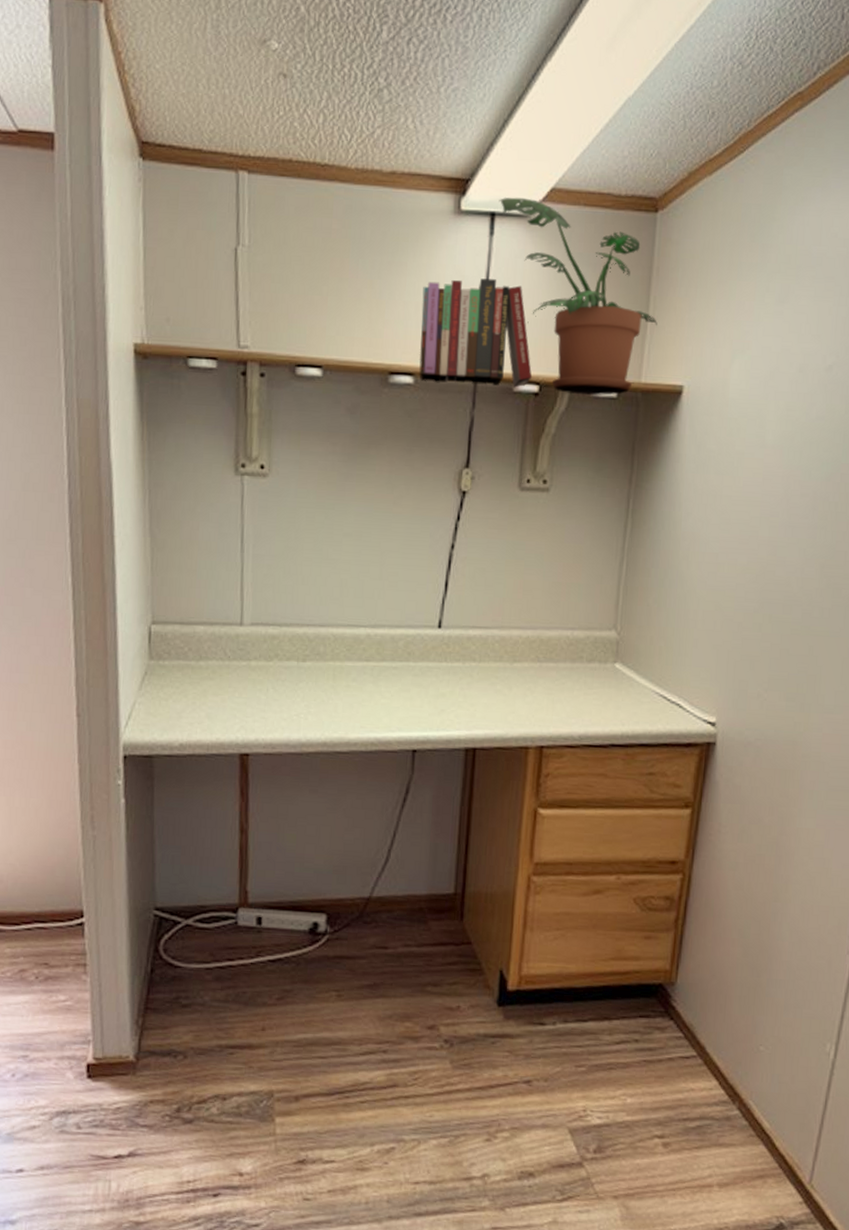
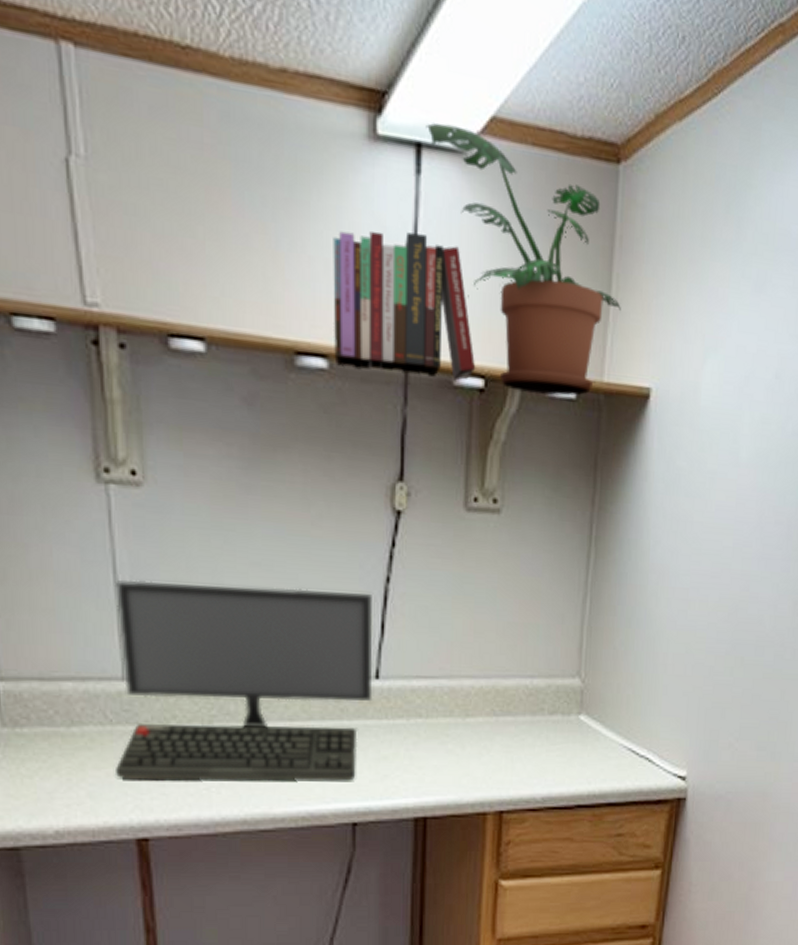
computer keyboard: none [229,660,421,713] -> present [116,723,358,781]
computer monitor: none [241,548,439,666] -> present [116,580,373,728]

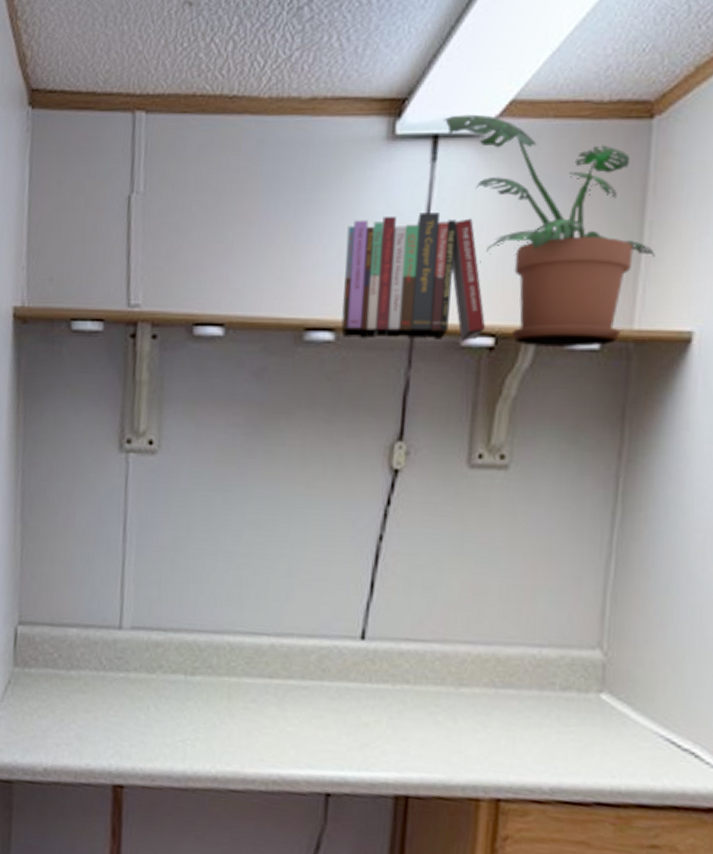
computer monitor: present [116,580,373,728] -> none [120,537,363,683]
computer keyboard: present [116,723,358,781] -> none [102,671,338,745]

